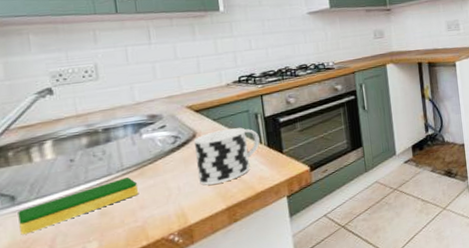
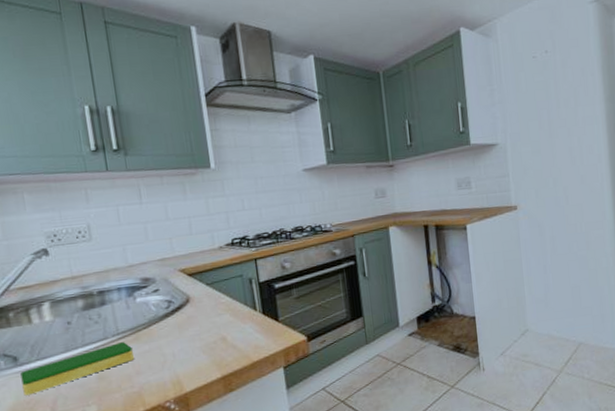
cup: present [193,127,260,185] -> none [187,293,255,353]

